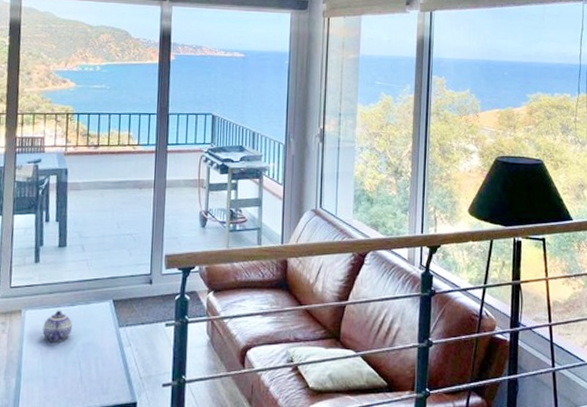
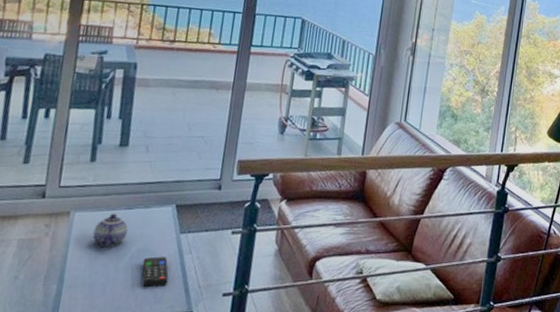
remote control: none [88,350,112,380] -> present [142,256,169,288]

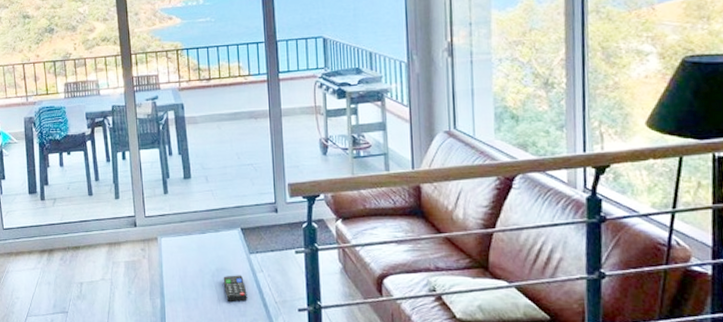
teapot: present [93,213,128,246] -> none [178,237,205,266]

